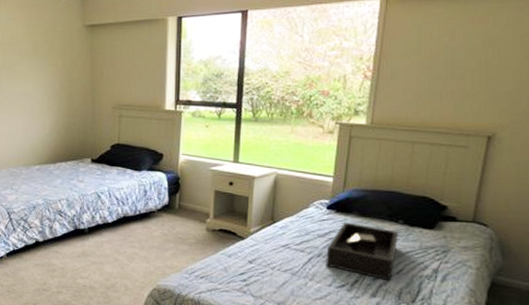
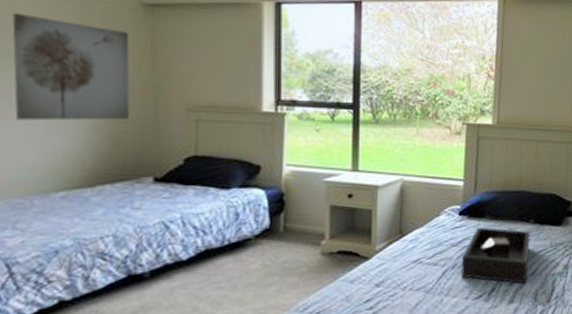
wall art: none [10,37,77,115] -> present [12,12,130,121]

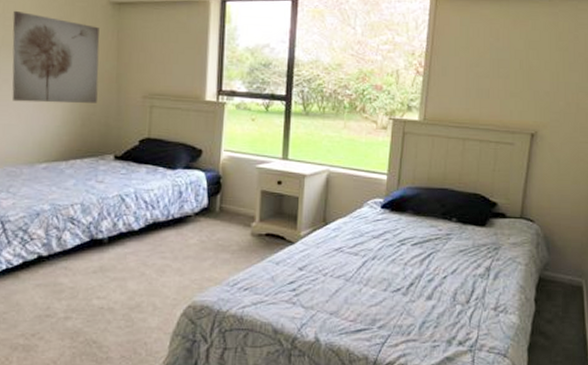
tray: present [461,227,530,284] -> none [381,221,452,282]

